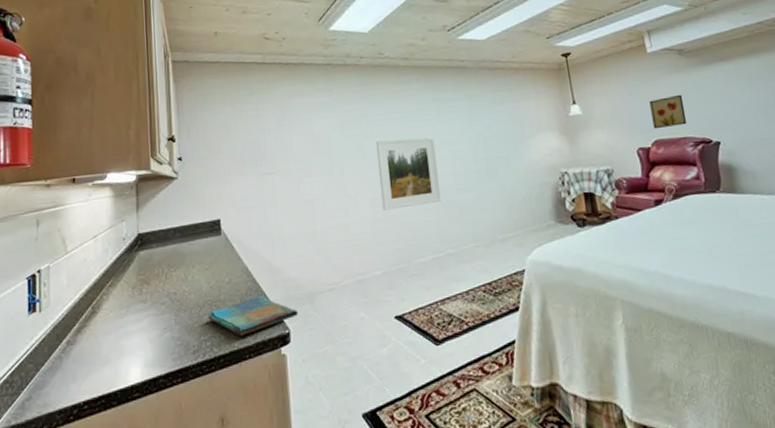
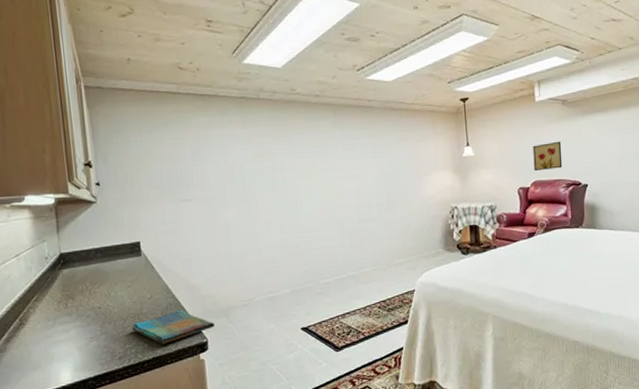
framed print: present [375,137,442,211] -> none [286,172,346,237]

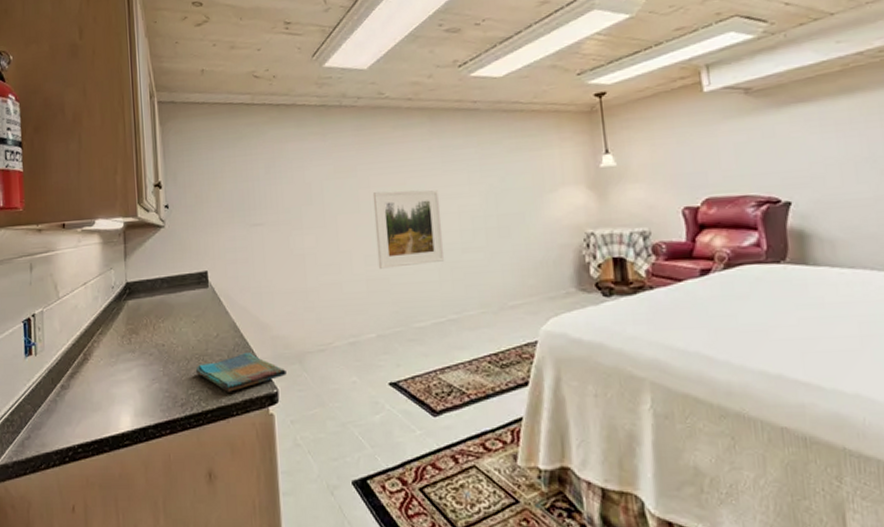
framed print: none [286,172,346,237] -> present [372,189,445,269]
wall art: present [533,141,563,172] -> none [702,143,750,185]

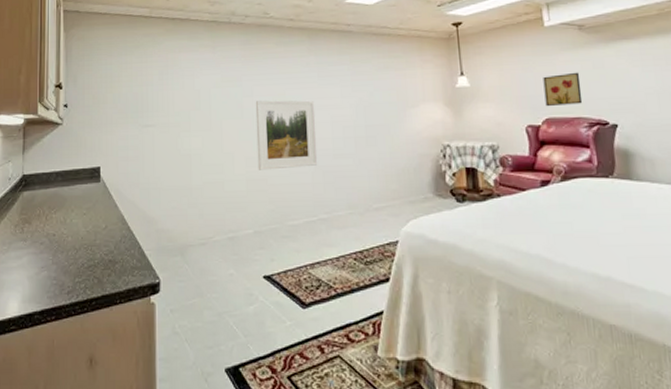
dish towel: present [195,353,286,392] -> none [83,244,169,281]
wall art: none [702,143,750,185] -> present [543,72,583,107]

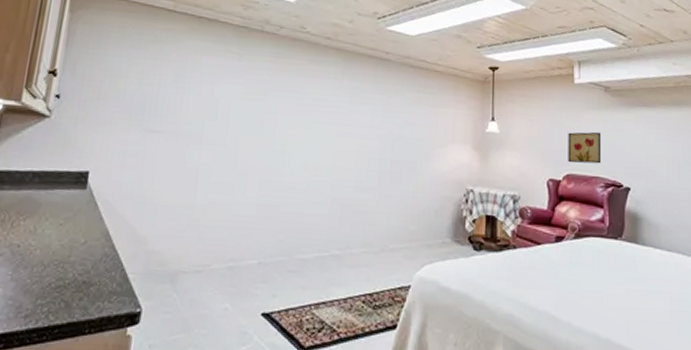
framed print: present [255,100,318,170] -> none [271,119,342,197]

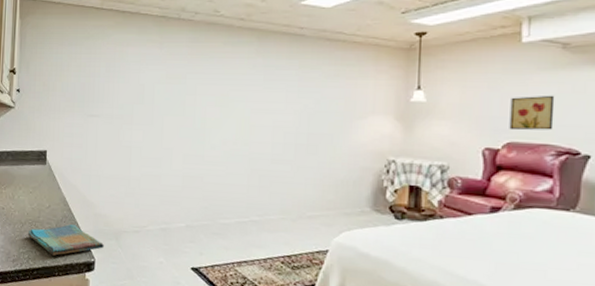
dish towel: none [50,265,155,307] -> present [27,224,104,256]

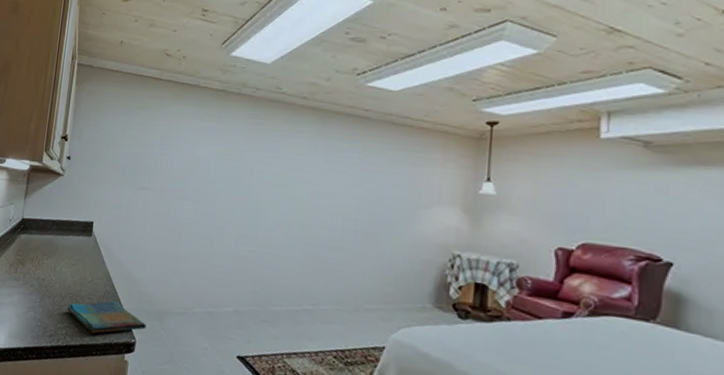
wall art: present [509,95,555,131] -> none [585,195,635,233]

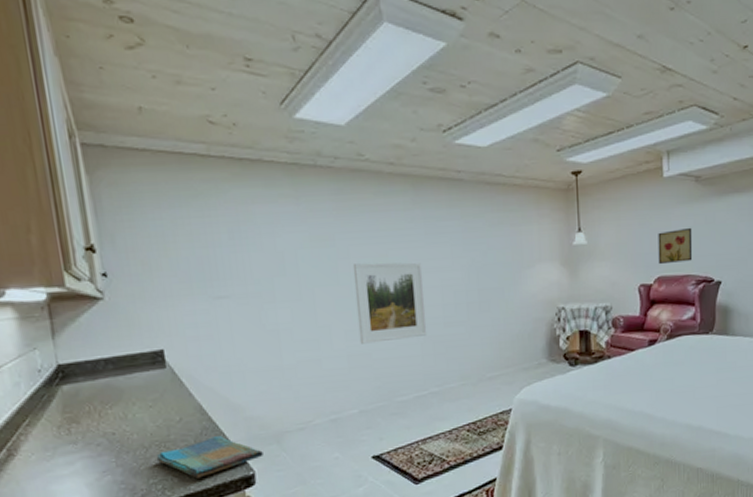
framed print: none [247,179,317,254] -> present [352,262,427,344]
wall art: none [585,195,635,233] -> present [658,227,693,265]

